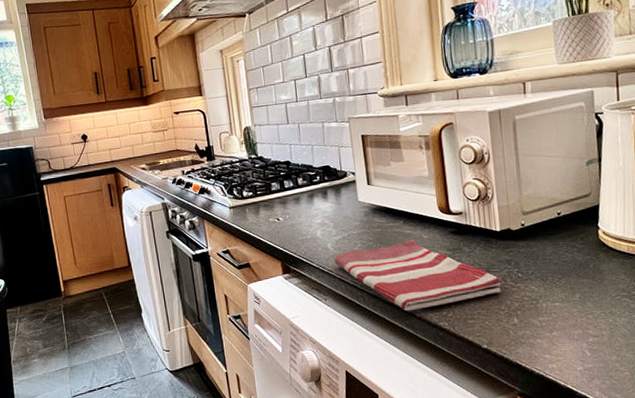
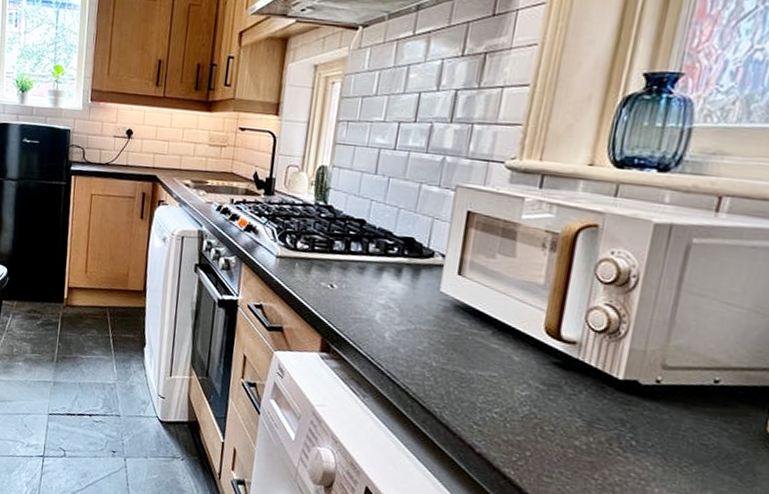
dish towel: present [334,239,501,312] -> none [387,347,603,457]

